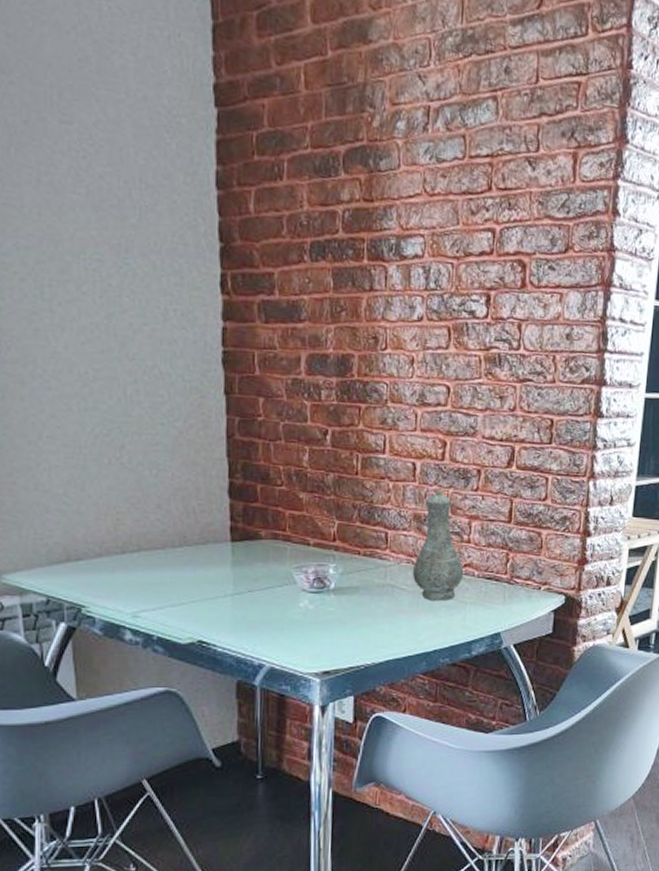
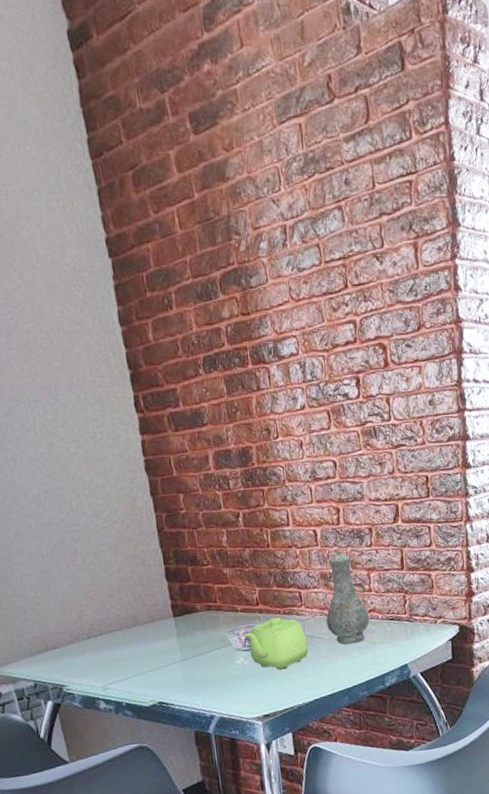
teapot: none [313,557,387,621] -> present [244,616,308,670]

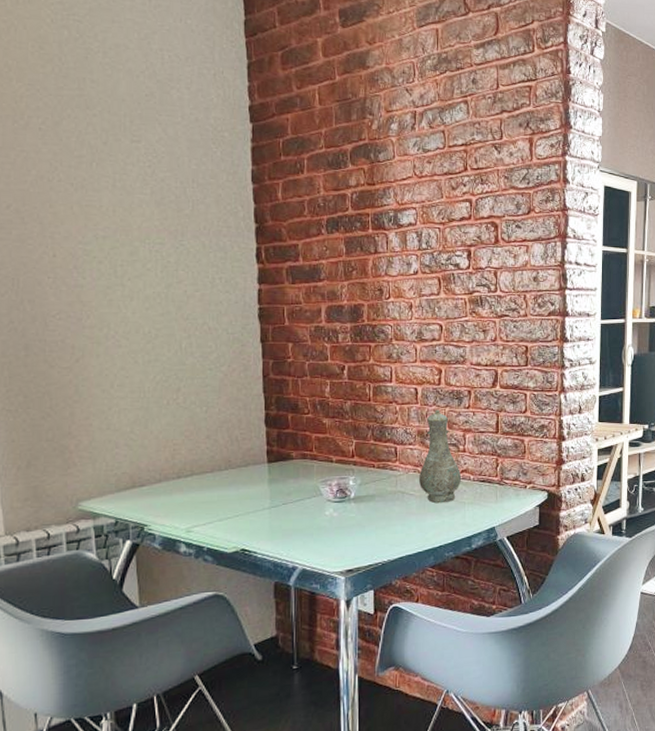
teapot: present [244,616,308,670] -> none [336,470,398,524]

